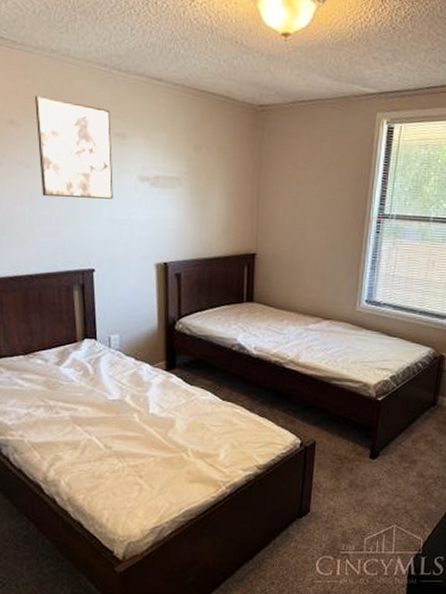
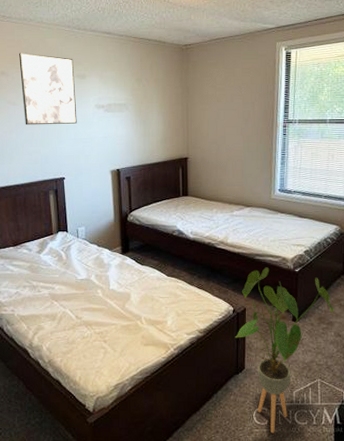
house plant: none [300,394,419,585] -> present [234,267,334,434]

